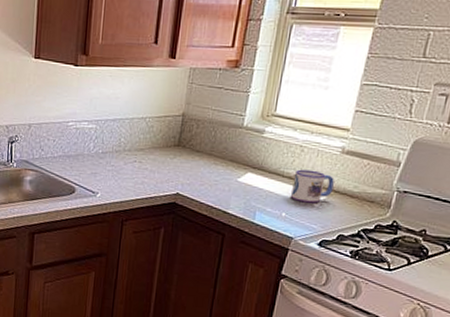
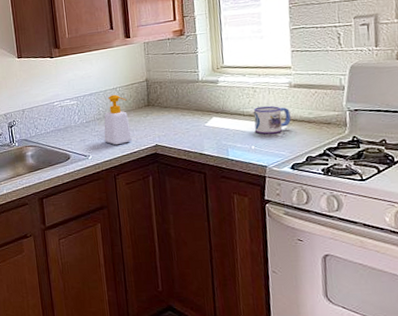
soap bottle: none [119,125,156,186] -> present [104,94,132,145]

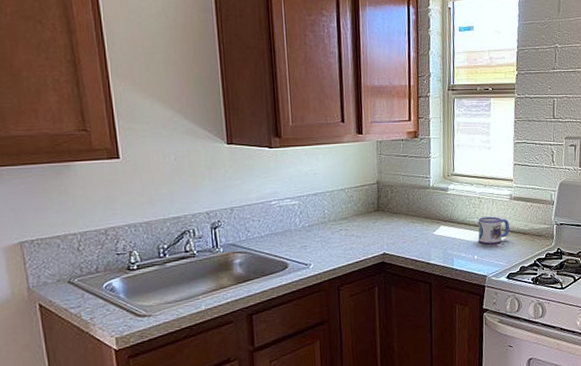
soap bottle: present [104,94,132,145] -> none [328,196,359,253]

